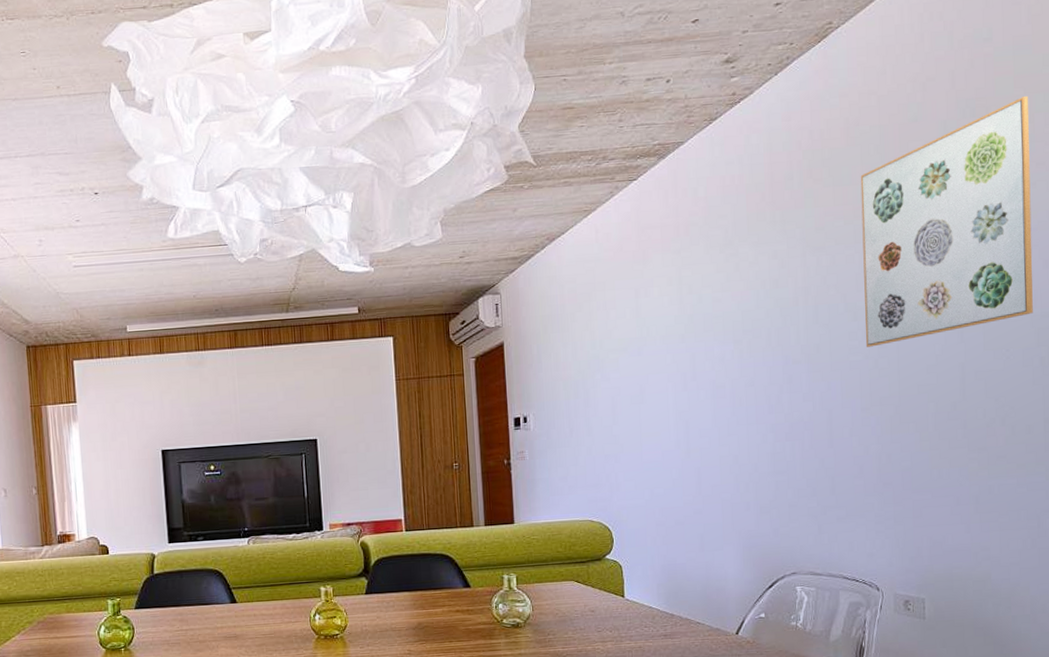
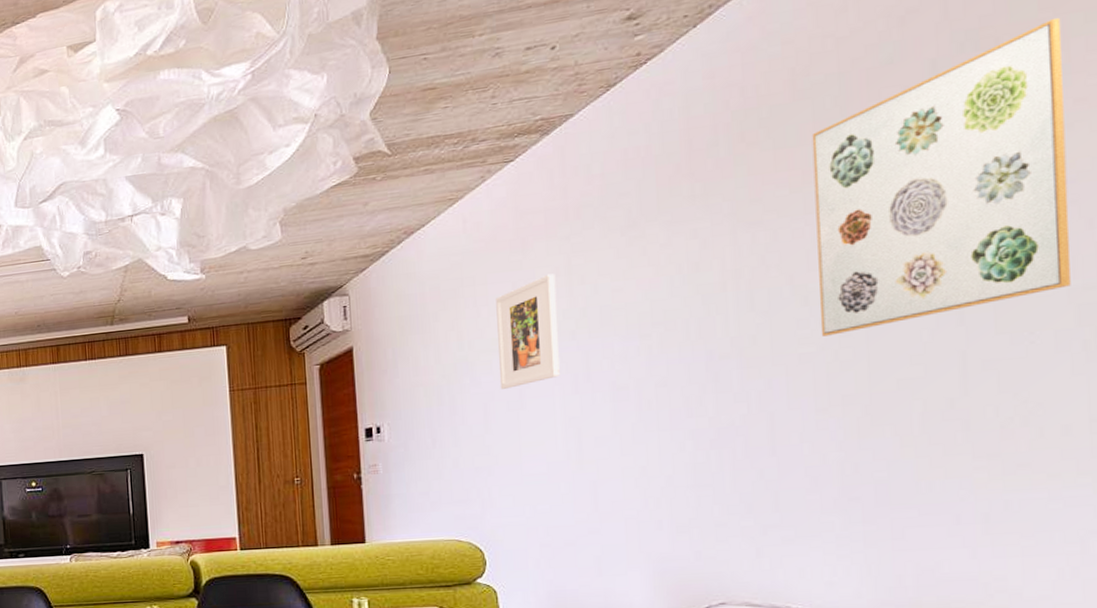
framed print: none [622,283,672,385] -> present [496,273,560,389]

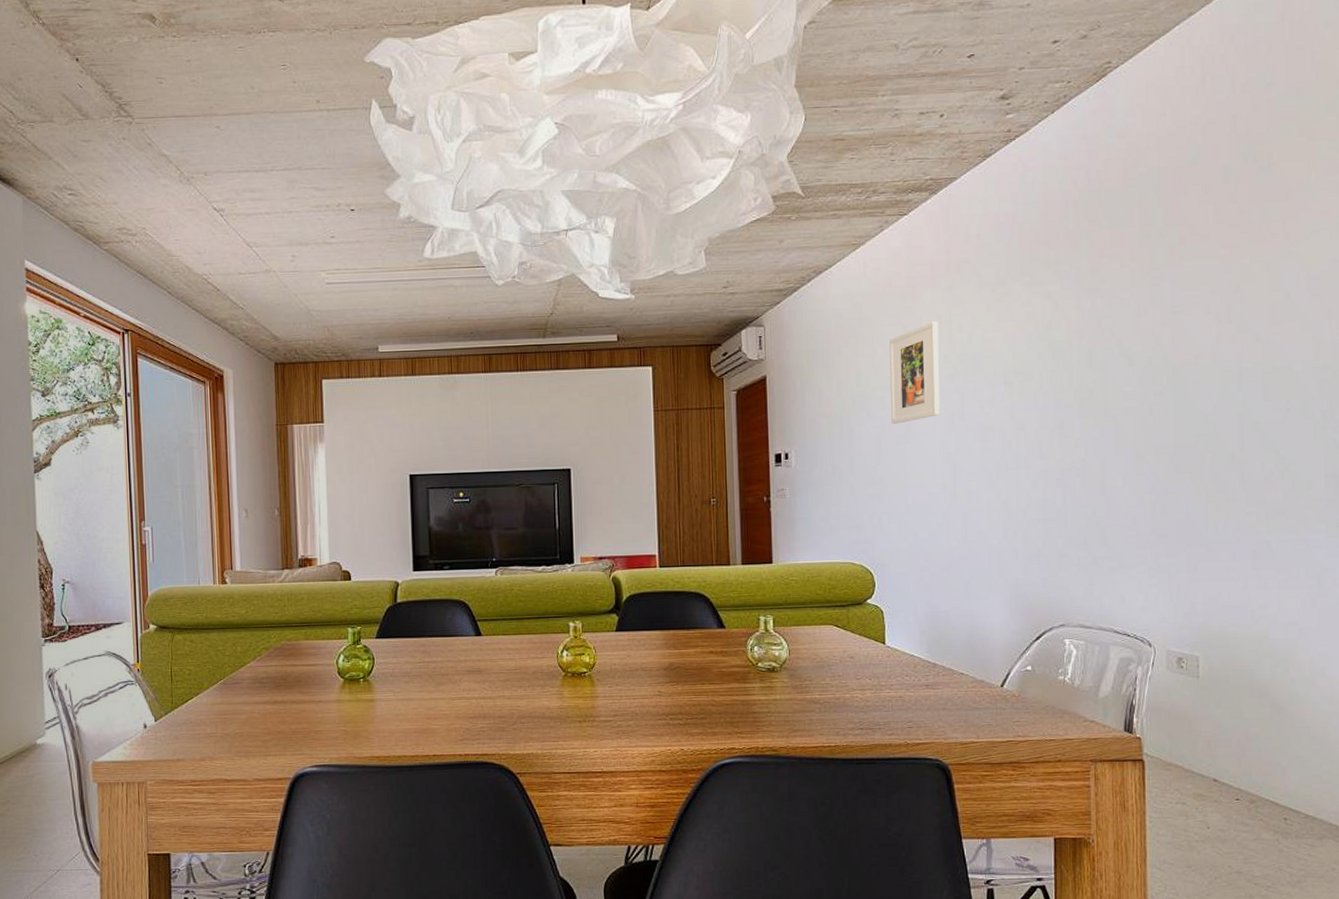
wall art: present [812,17,1071,336] -> none [1138,142,1315,394]

